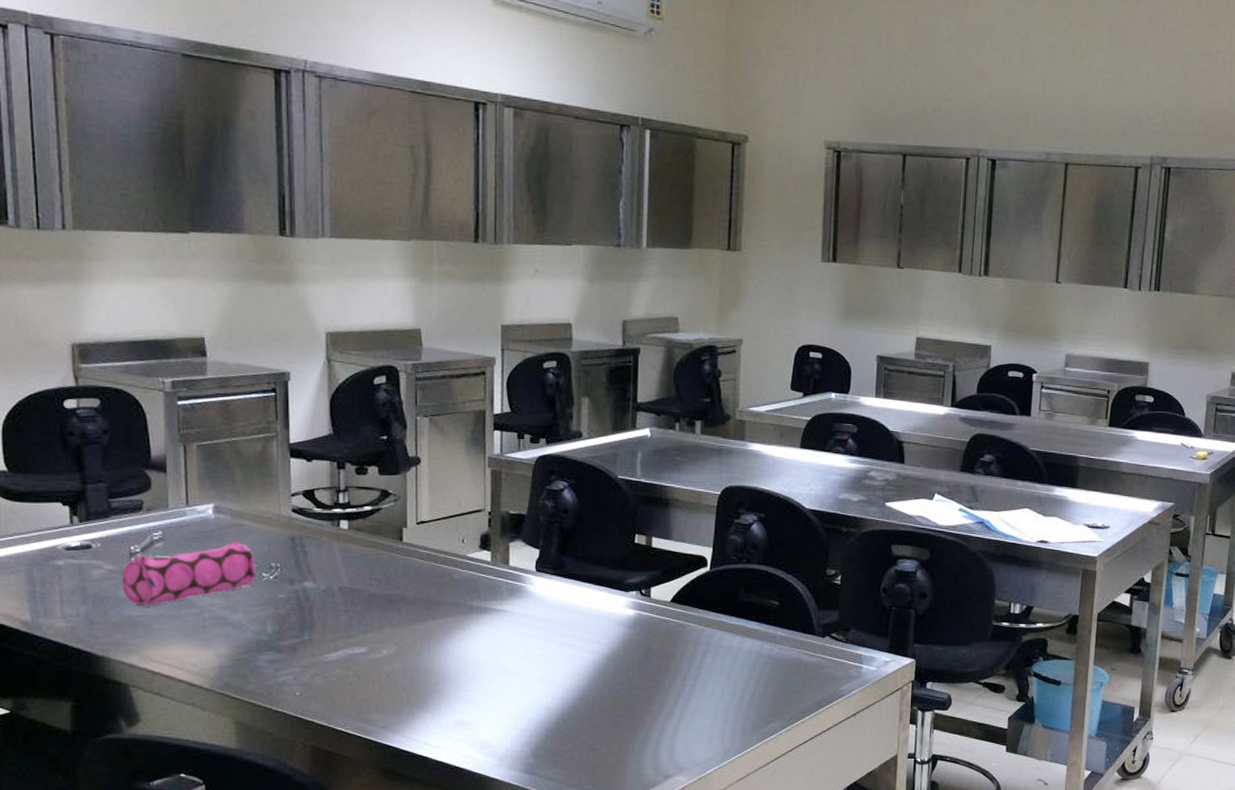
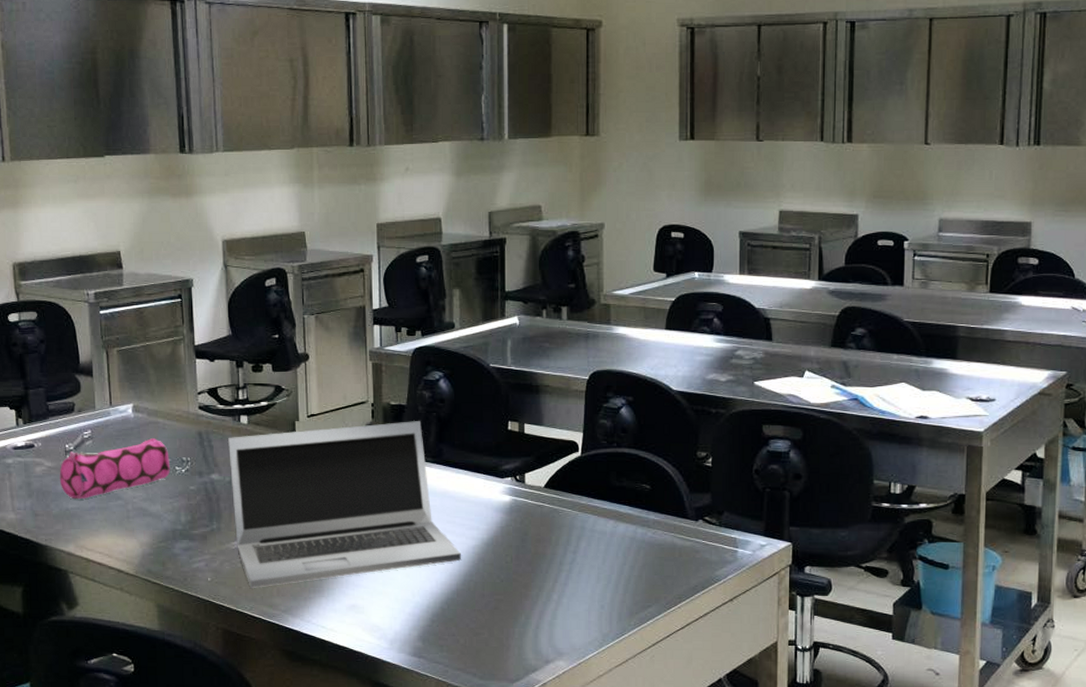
laptop: none [324,531,580,703] -> present [227,421,461,588]

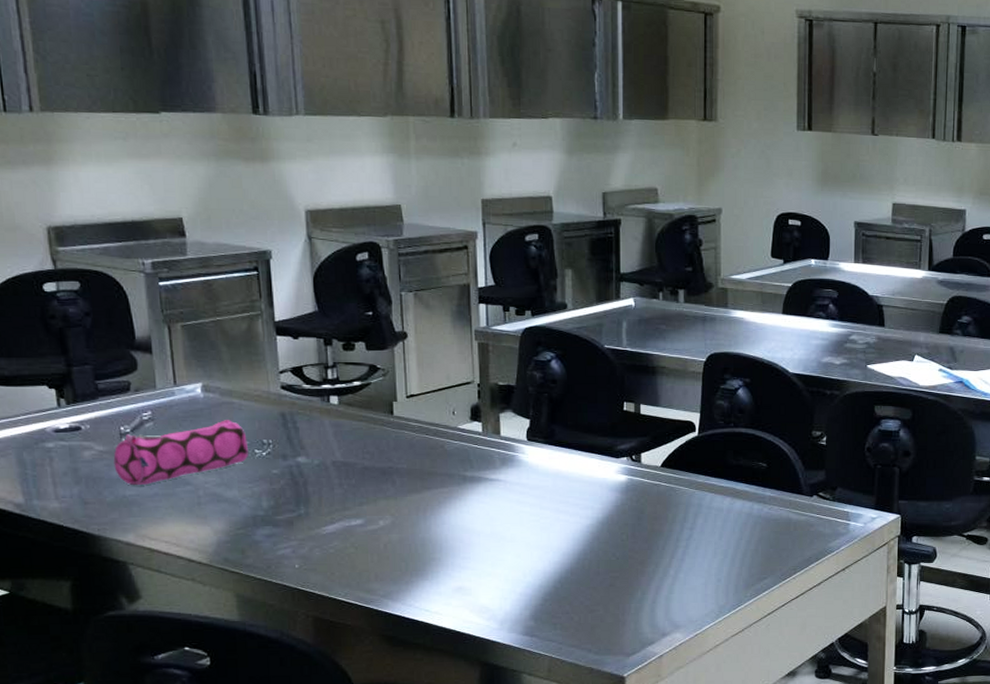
laptop: present [227,421,461,588] -> none [315,402,575,574]

